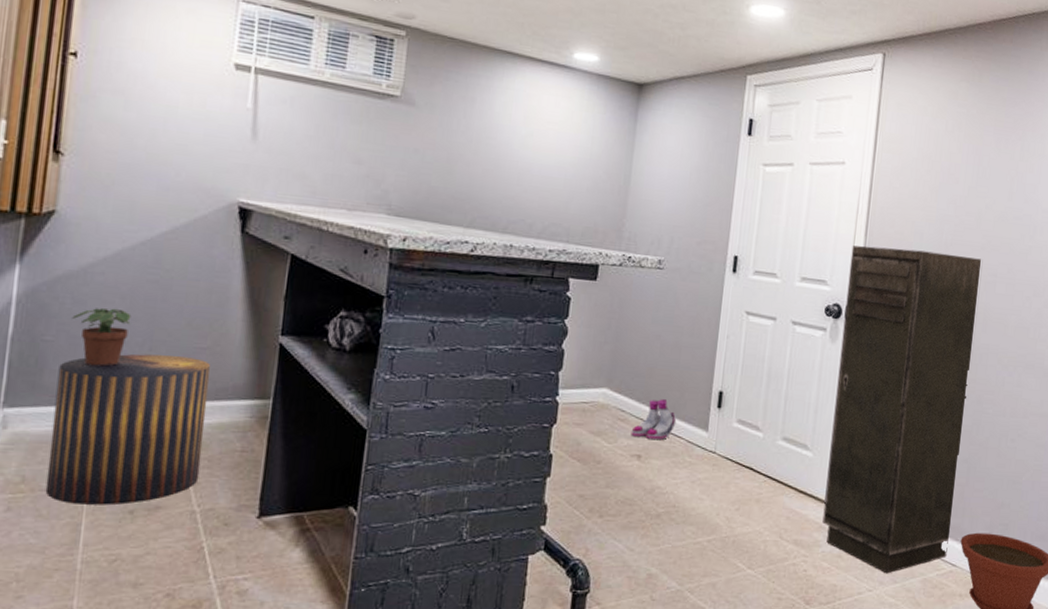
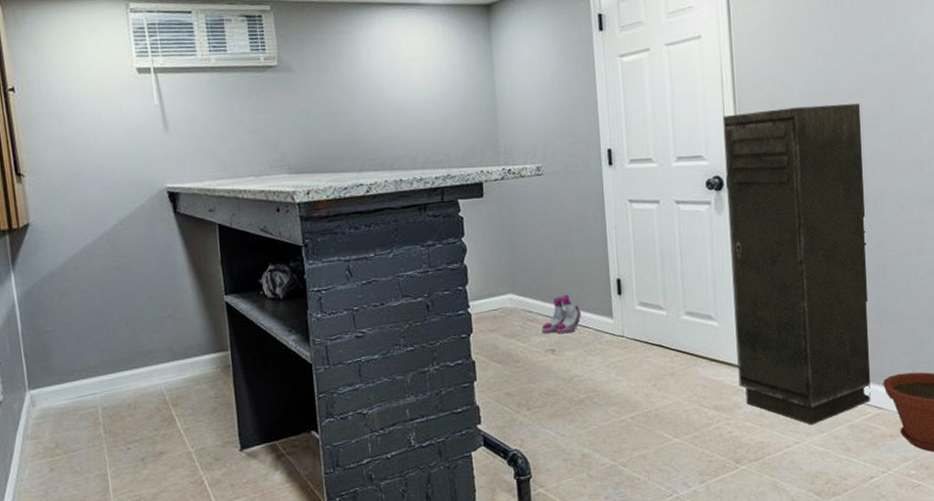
stool: present [45,354,211,505] -> none [61,326,188,459]
potted plant: present [71,308,132,367] -> none [61,295,107,346]

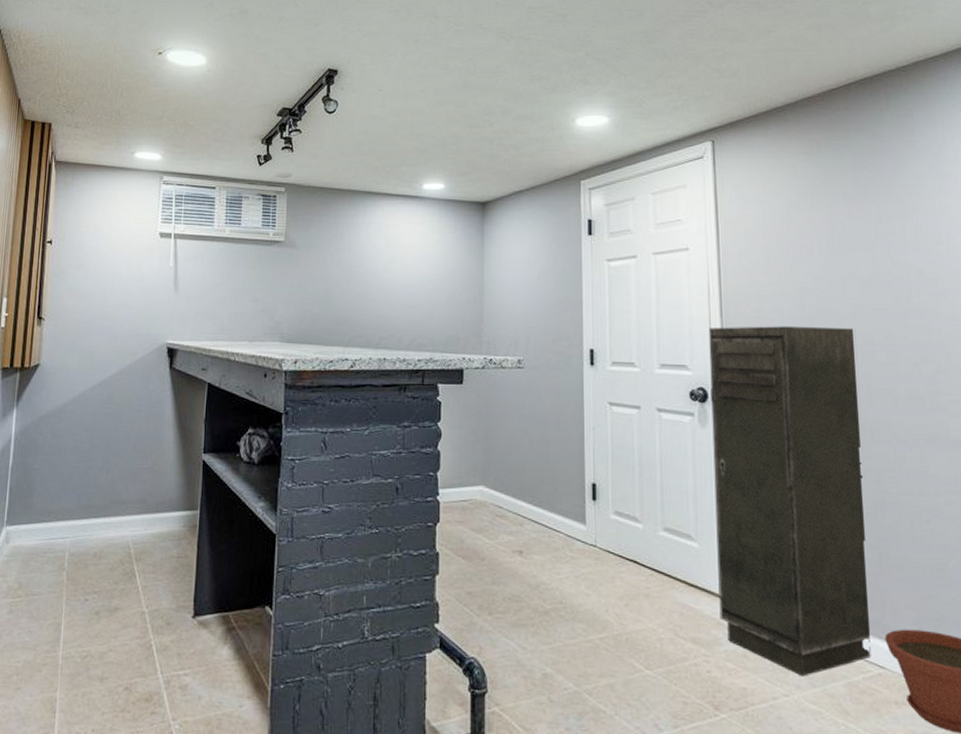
boots: present [541,295,582,333] -> none [510,494,553,534]

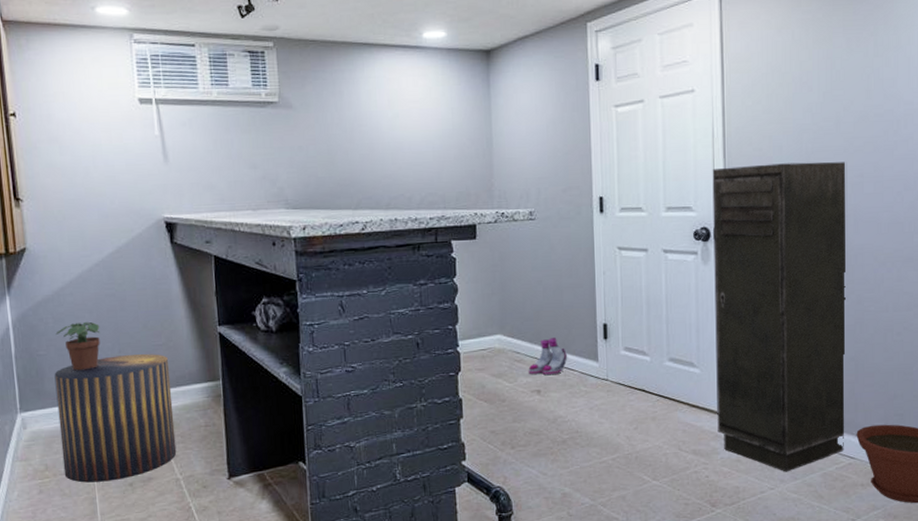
stool: none [35,476,152,608] -> present [54,354,177,483]
potted plant: none [52,439,93,488] -> present [55,321,101,371]
boots: none [510,494,553,534] -> present [528,338,568,375]

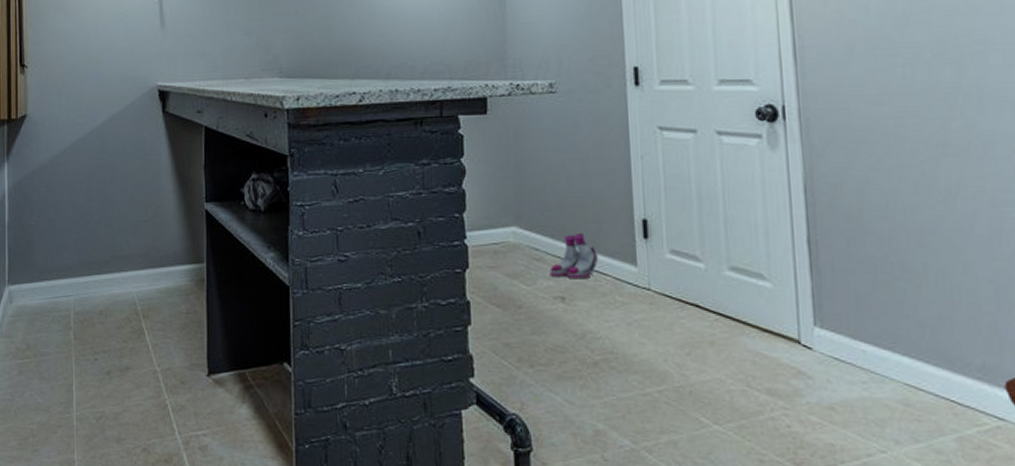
stool: present [54,354,177,483] -> none [43,230,156,367]
potted plant: present [55,321,101,371] -> none [47,192,89,244]
storage cabinet: present [712,162,847,472] -> none [776,25,988,431]

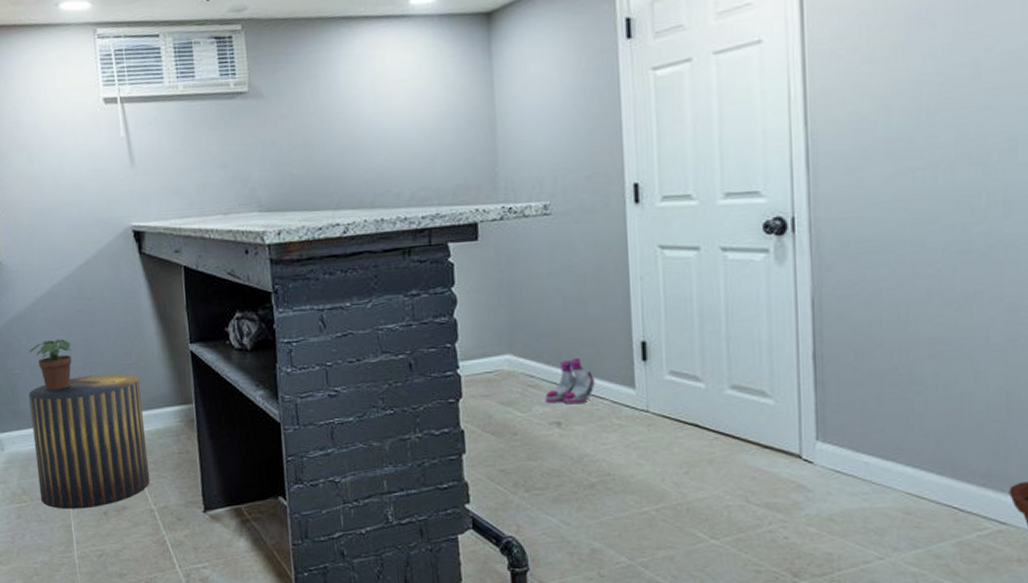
stool: none [43,230,156,367] -> present [28,374,150,509]
potted plant: none [47,192,89,244] -> present [29,338,72,391]

